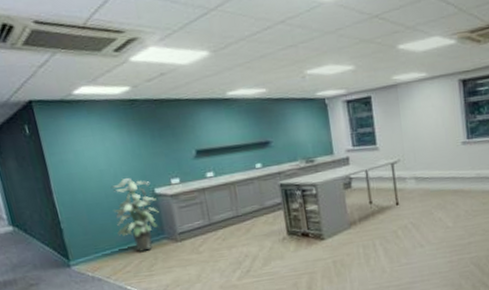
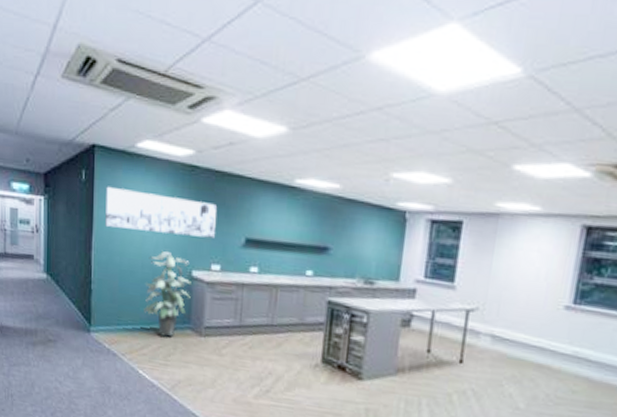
wall art: none [53,127,168,170] -> present [105,186,218,239]

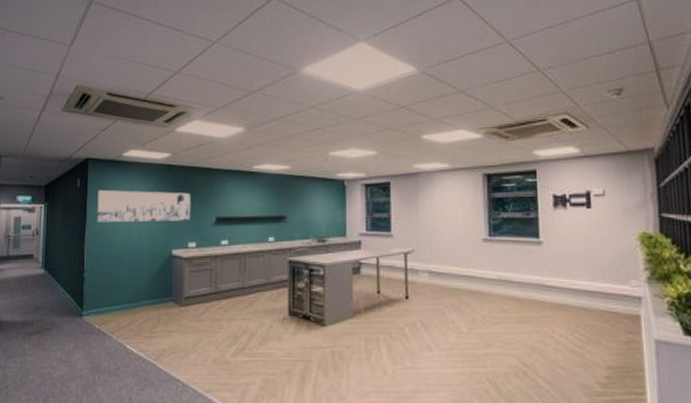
indoor plant: present [144,251,192,337] -> none [130,237,172,311]

